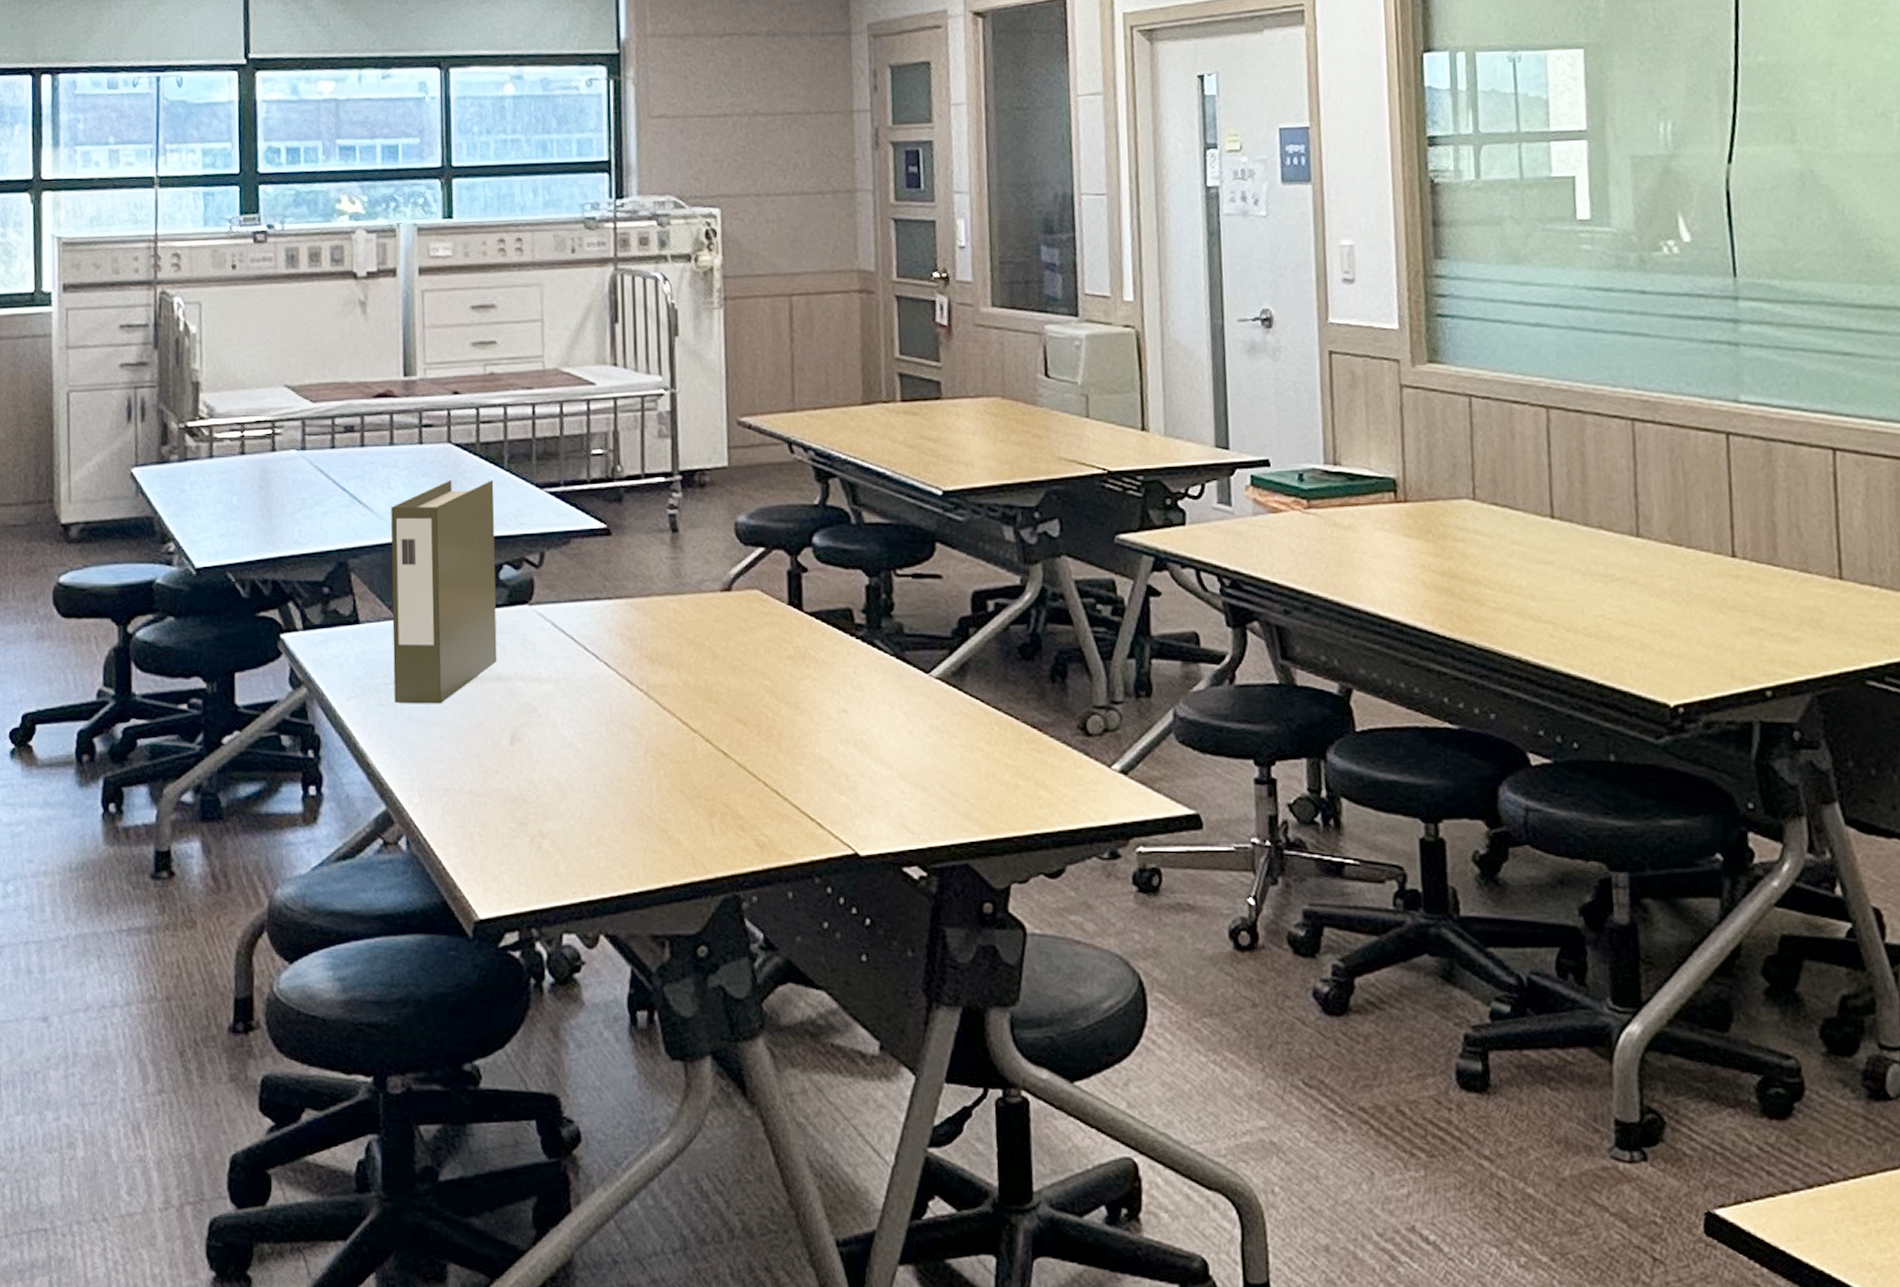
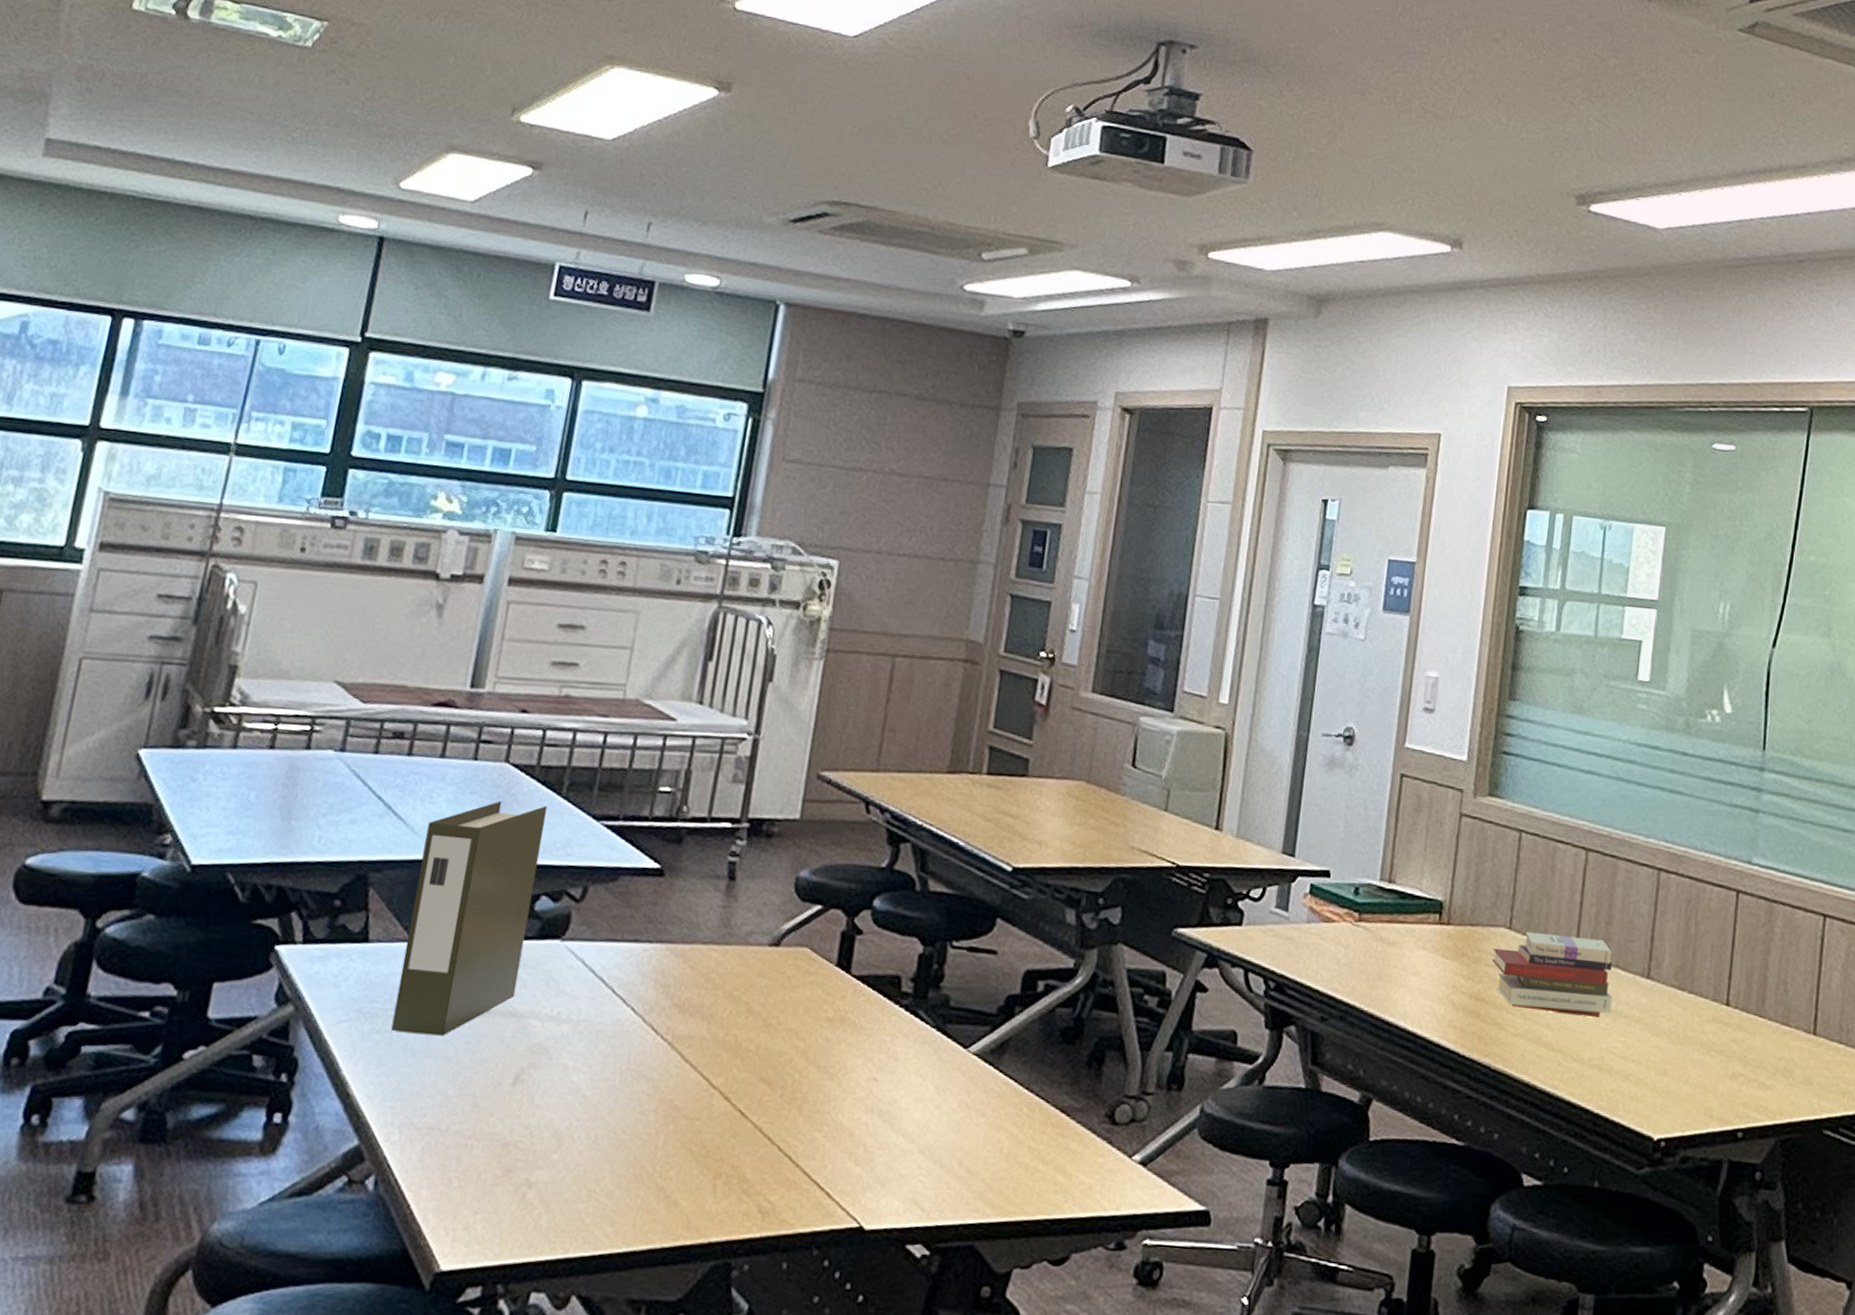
books: none [1459,500,1601,584] -> present [1492,931,1613,1019]

